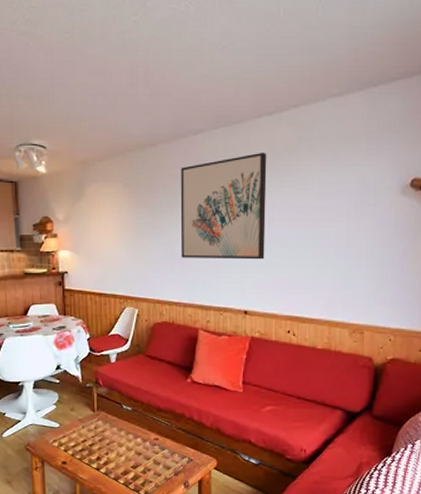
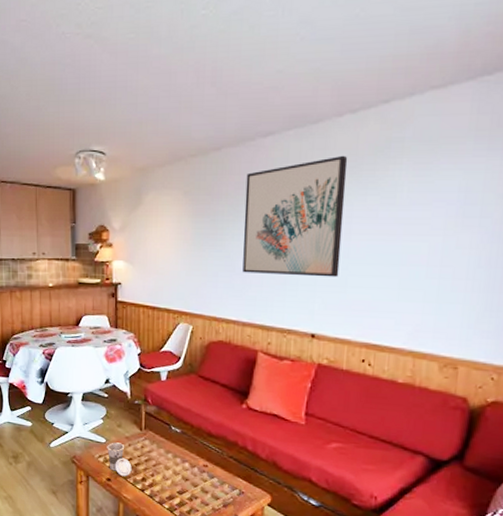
cup: none [61,426,87,458] -> present [107,442,132,476]

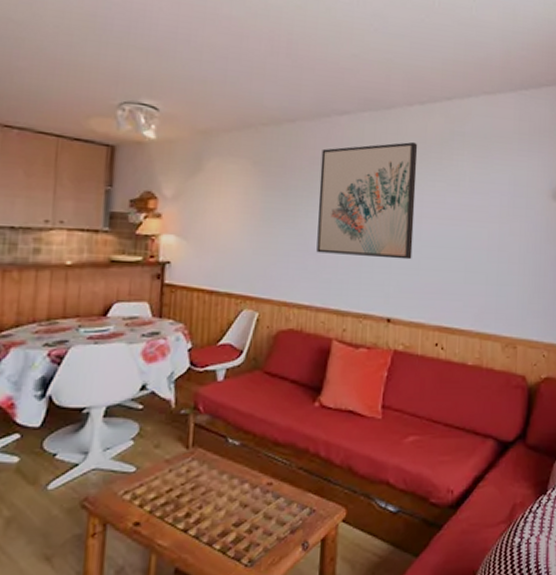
cup: present [107,442,132,476] -> none [137,469,172,515]

